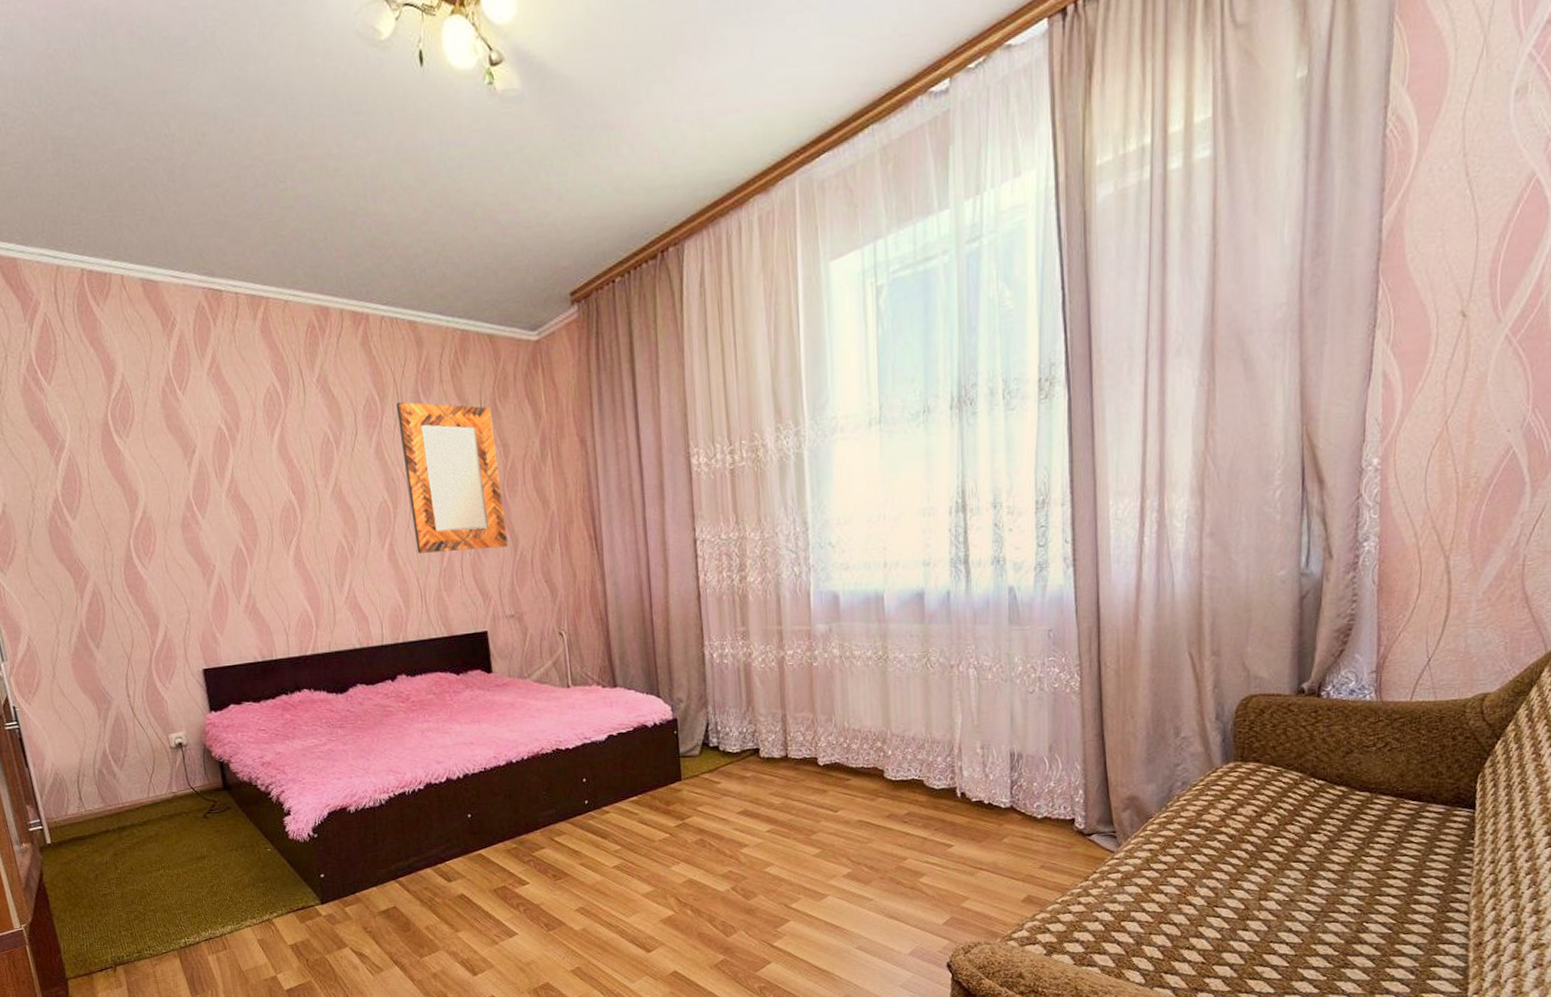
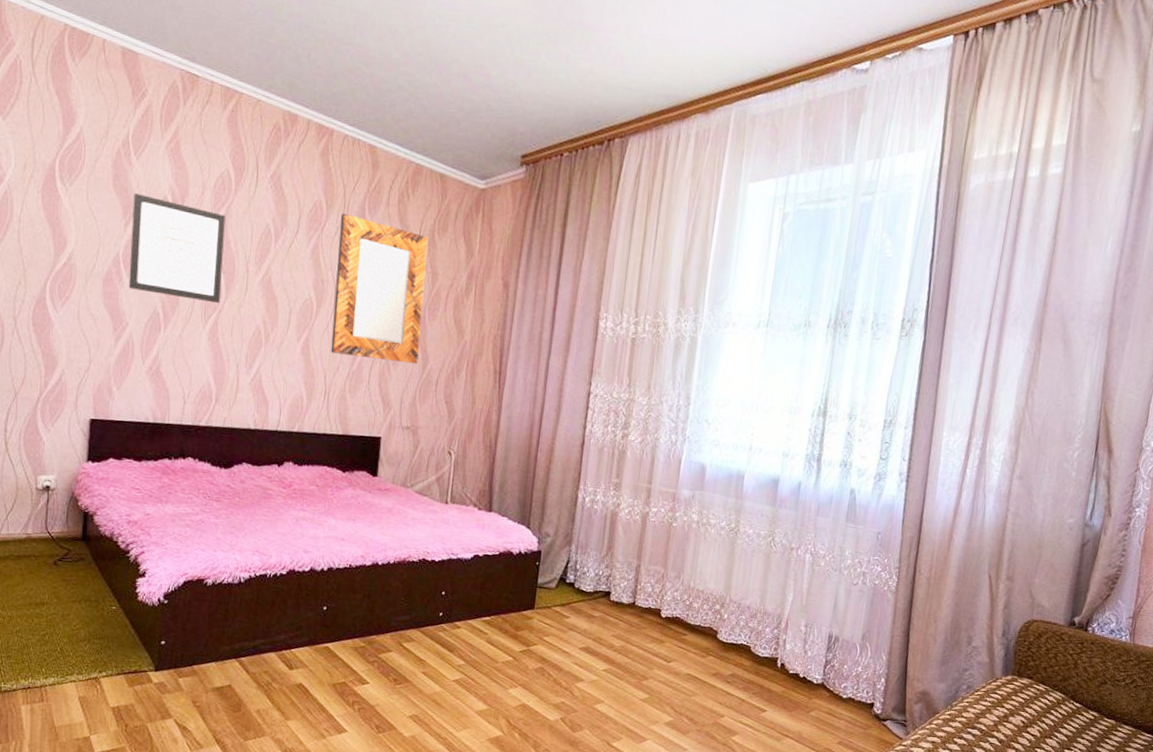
wall art: none [188,429,297,531] -> present [128,193,226,304]

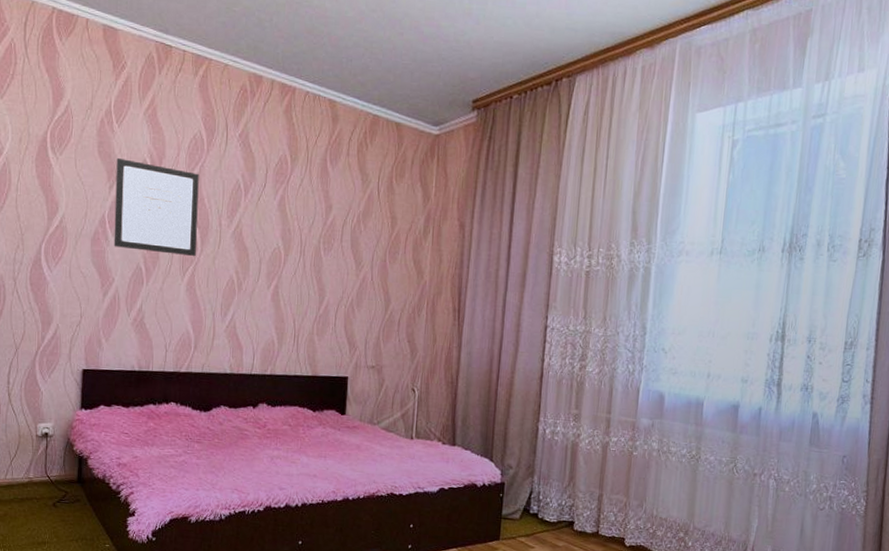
home mirror: present [330,213,428,365] -> none [298,165,387,306]

